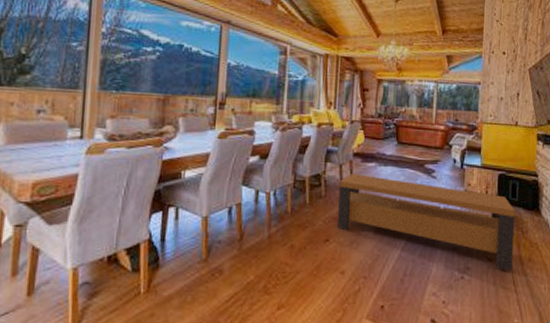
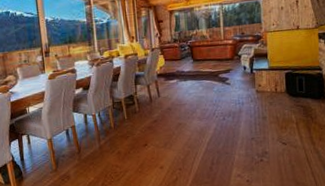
bench: present [337,173,516,271] -> none [149,90,305,151]

